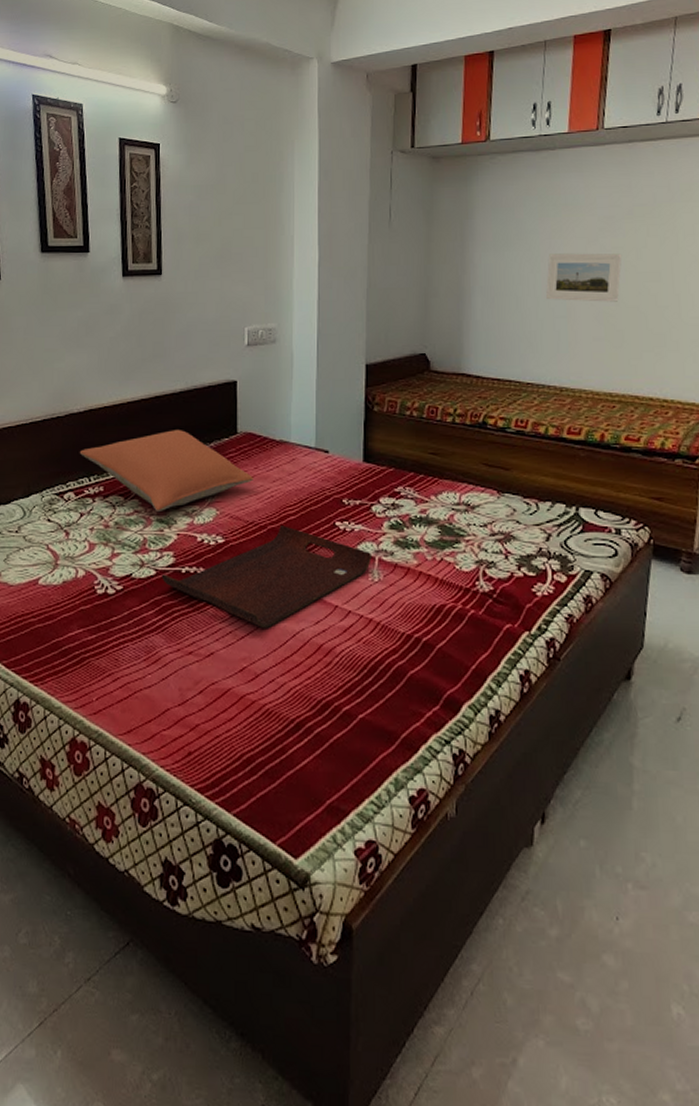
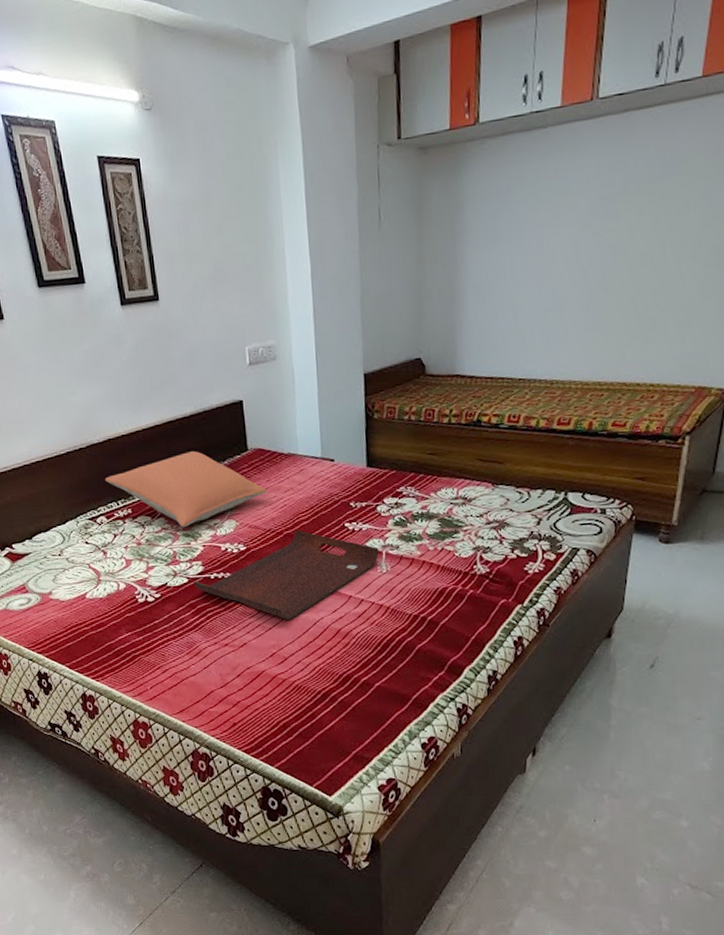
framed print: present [546,253,622,302] -> none [537,237,614,293]

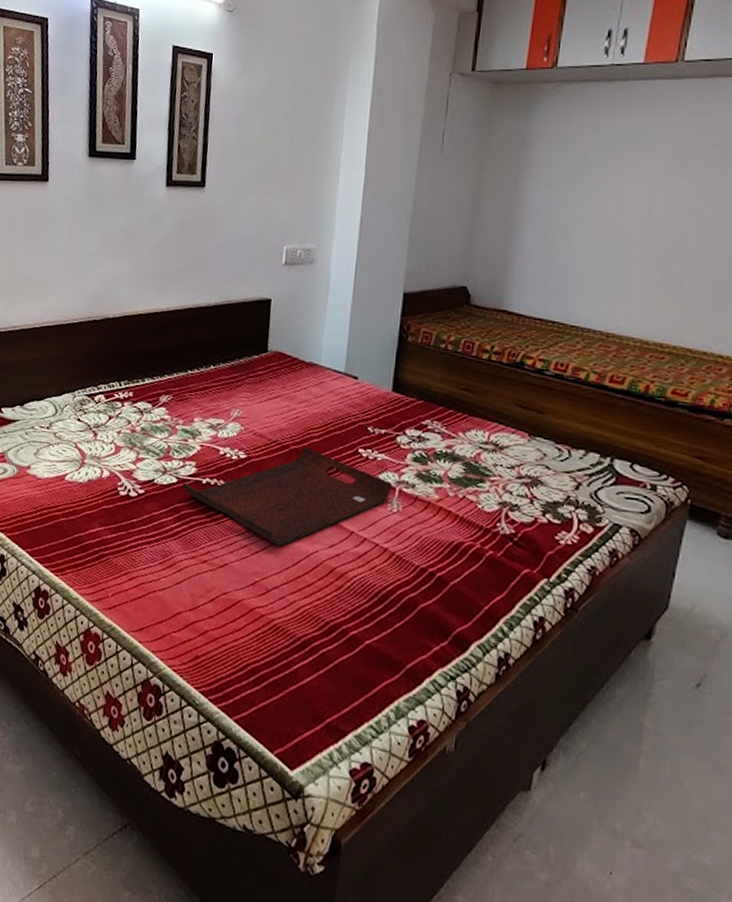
pillow: present [104,451,267,527] -> none [112,343,280,422]

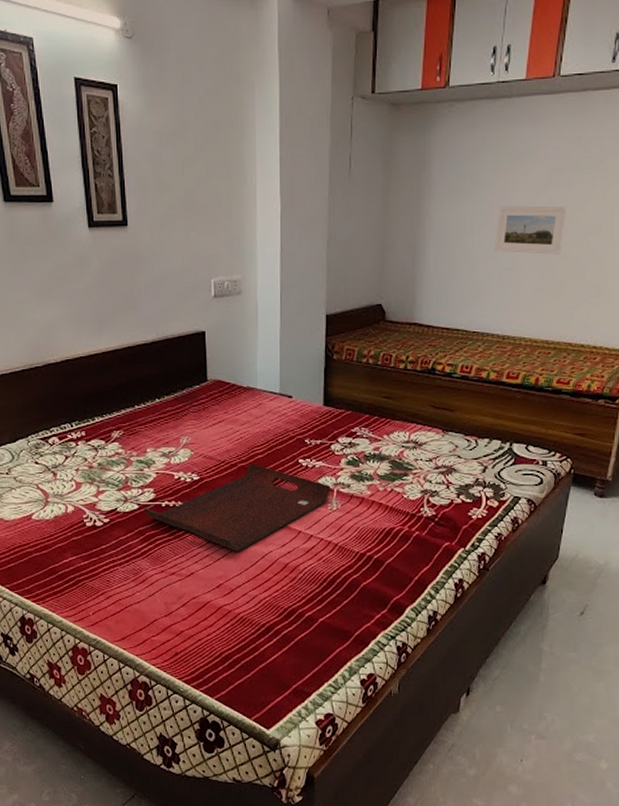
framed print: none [602,192,690,248] -> present [495,205,568,254]

